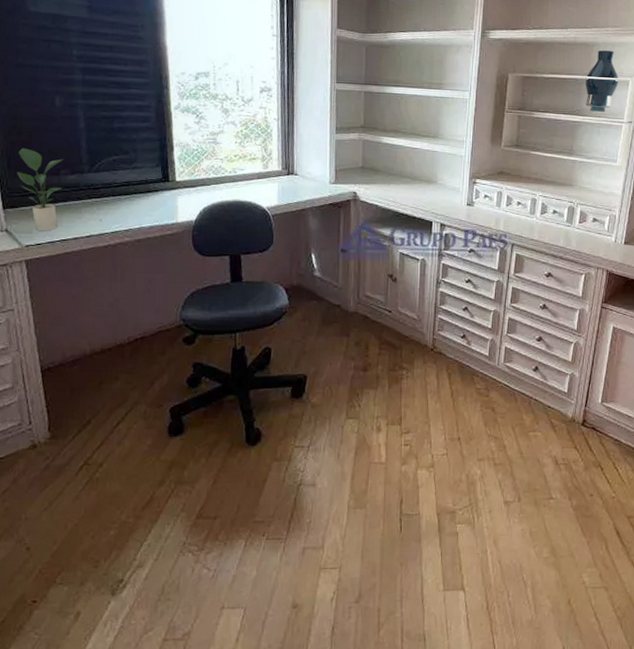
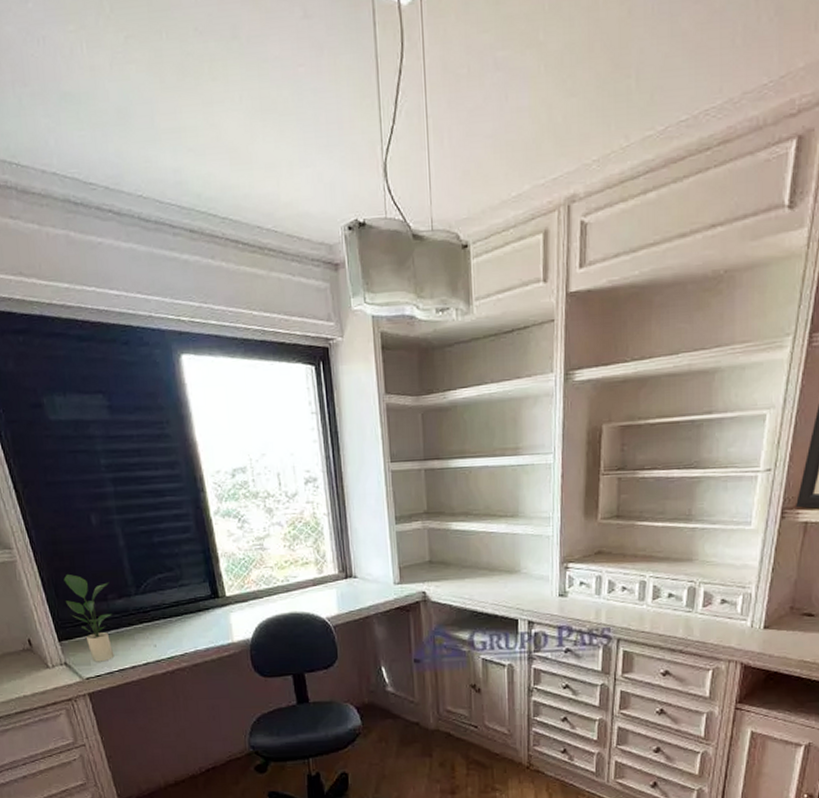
vase: present [585,50,619,112] -> none [705,376,751,461]

